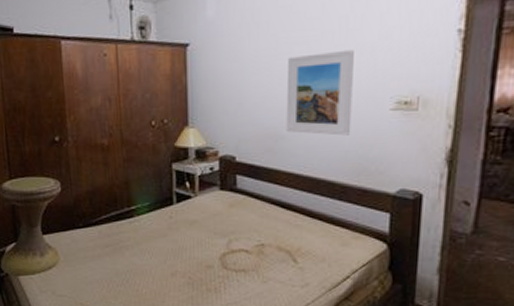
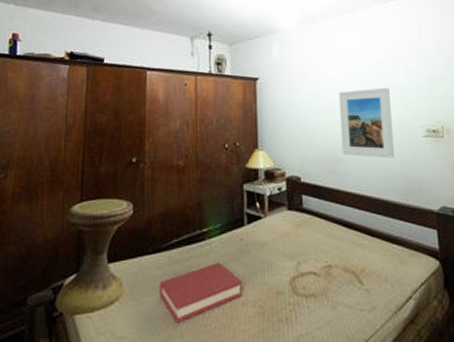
hardback book: none [92,237,171,287] -> present [159,262,242,323]

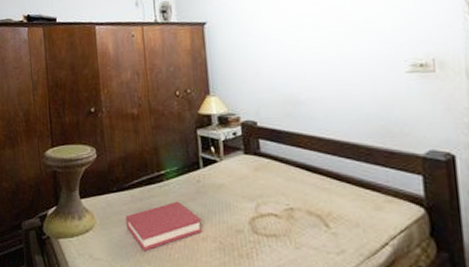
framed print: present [339,87,395,158] -> none [298,19,369,99]

